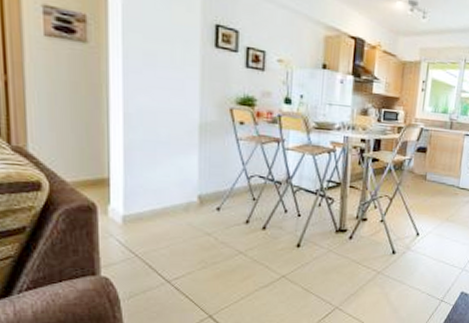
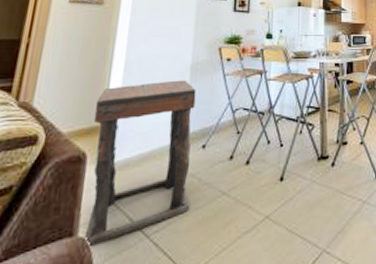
side table: none [97,139,208,286] -> present [83,80,197,248]

